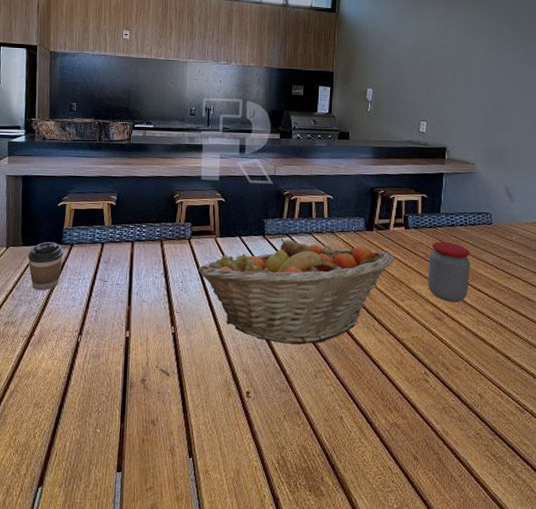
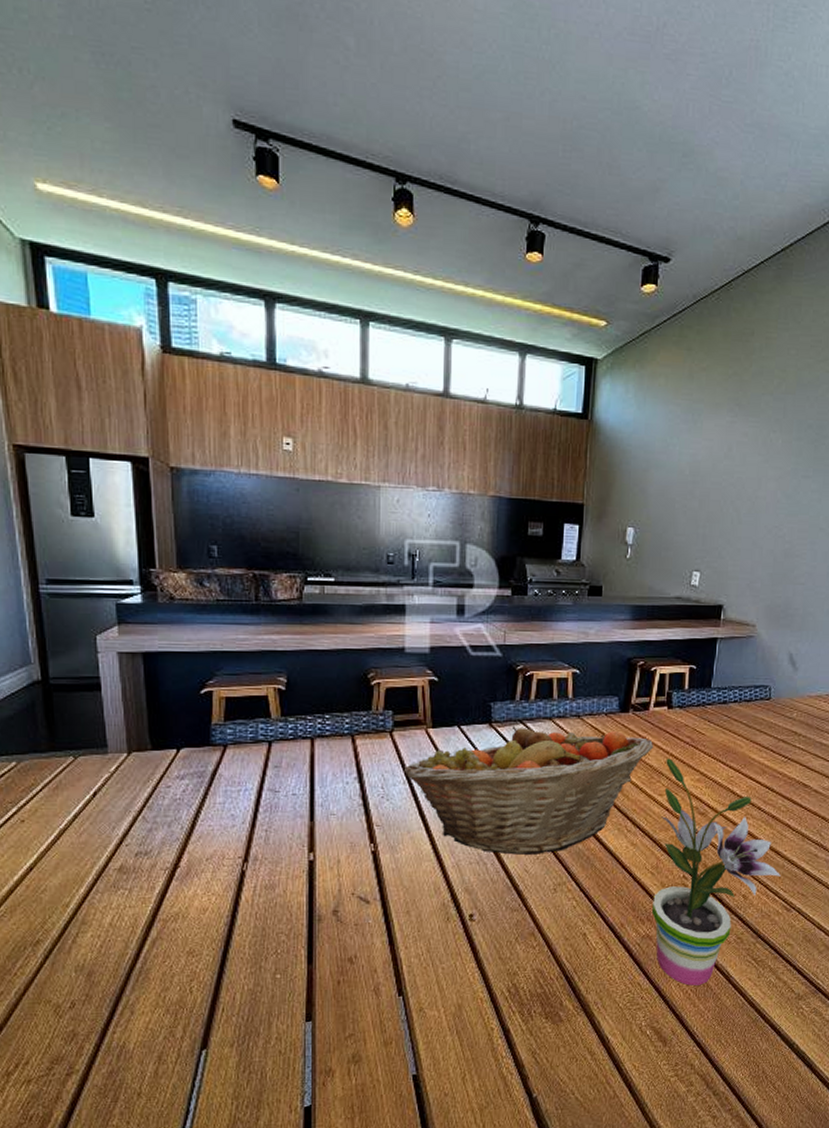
coffee cup: present [27,242,63,291] -> none [160,743,213,809]
potted plant: none [399,270,512,475] -> present [652,758,781,986]
jar: present [427,241,471,303] -> none [691,722,743,794]

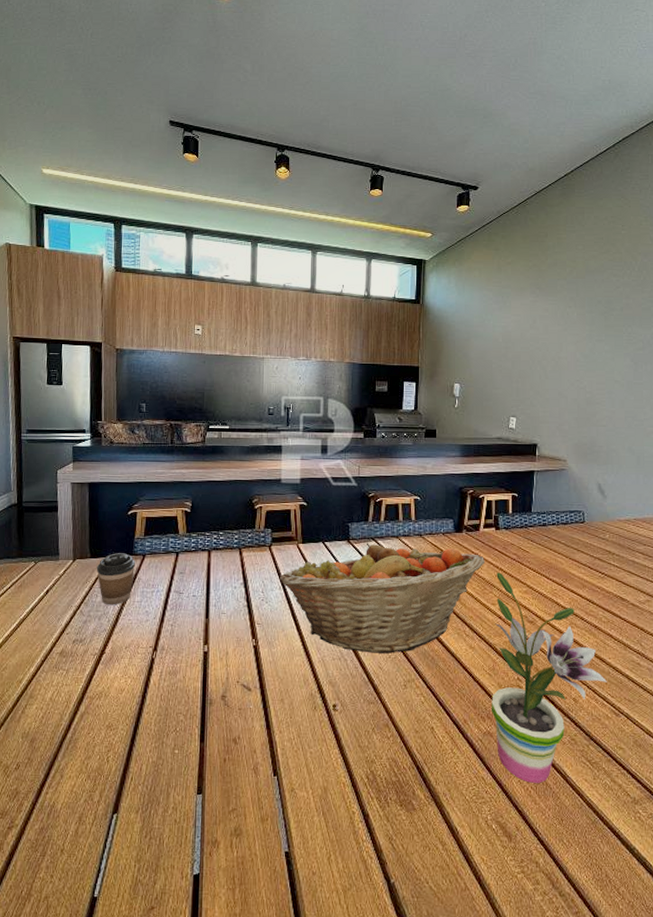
coffee cup: none [160,743,213,809] -> present [96,553,135,605]

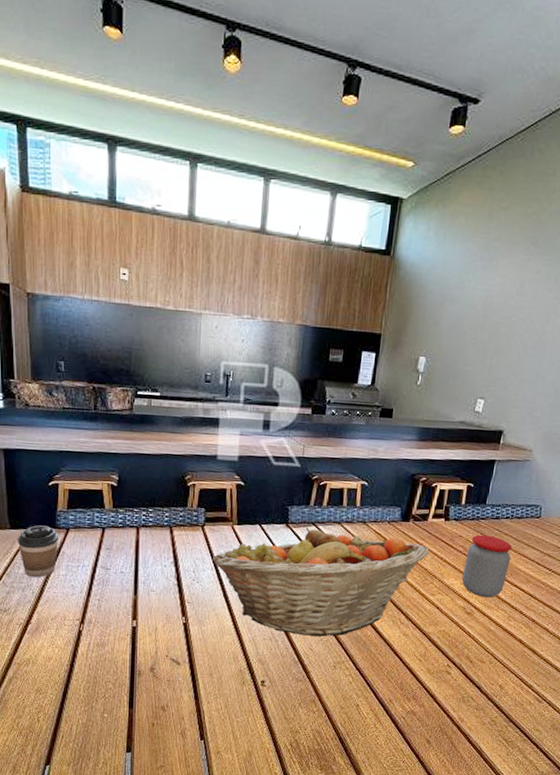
potted plant: present [492,572,607,783] -> none [417,564,536,756]
jar: none [519,542,563,605] -> present [461,534,512,598]

